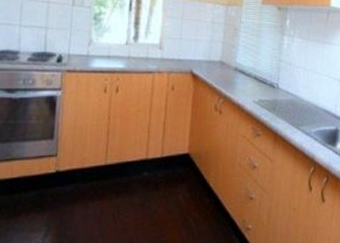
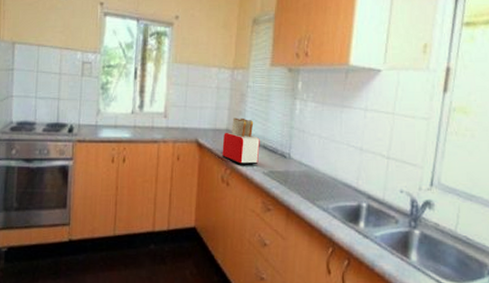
toaster: none [216,50,251,95] -> present [222,117,260,165]

